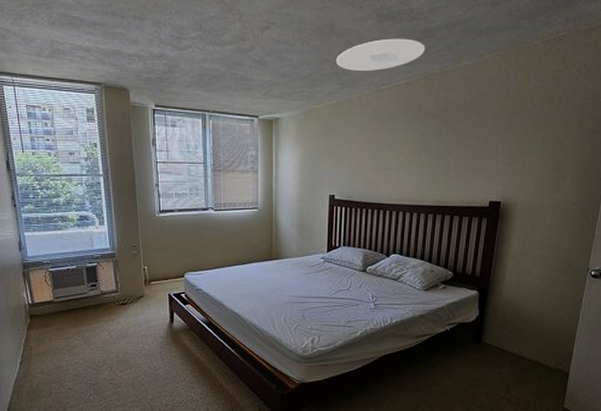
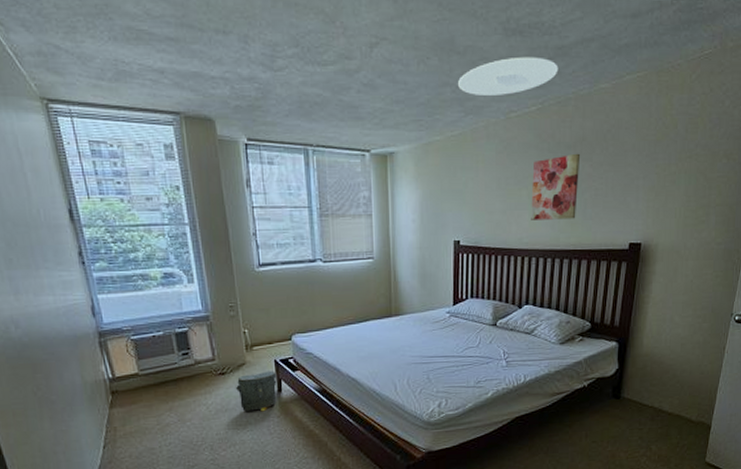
bag: none [134,303,170,339] -> present [235,371,277,412]
wall art: none [399,121,445,179] -> present [531,153,581,220]

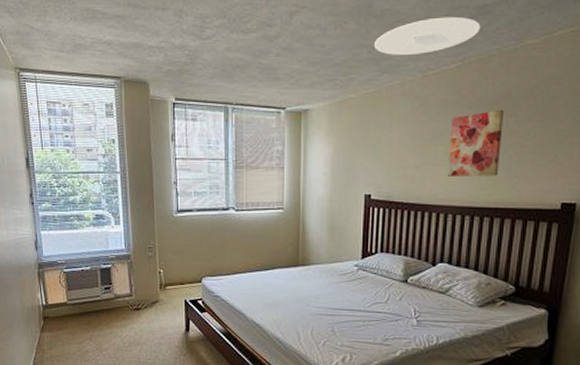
bag: present [235,371,277,412] -> none [147,310,186,349]

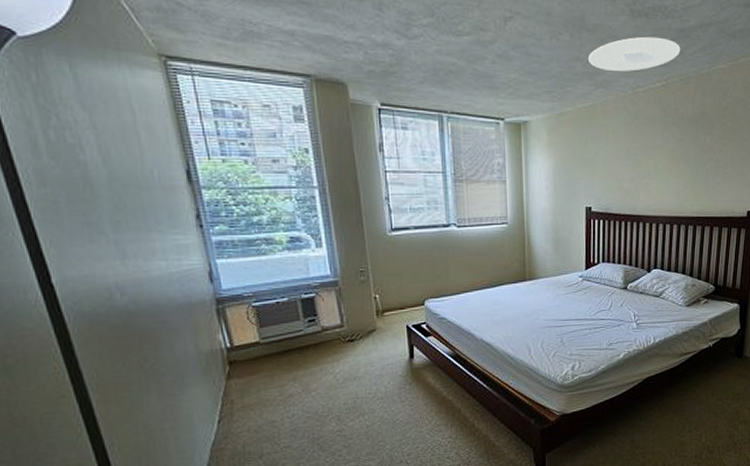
wall art: present [448,109,505,176] -> none [657,127,702,189]

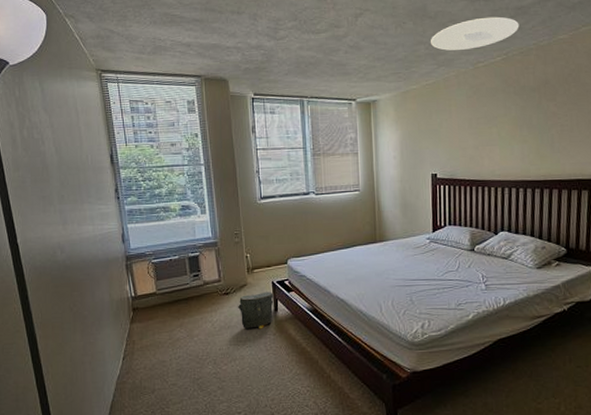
bag: none [364,336,409,379] -> present [237,291,274,329]

